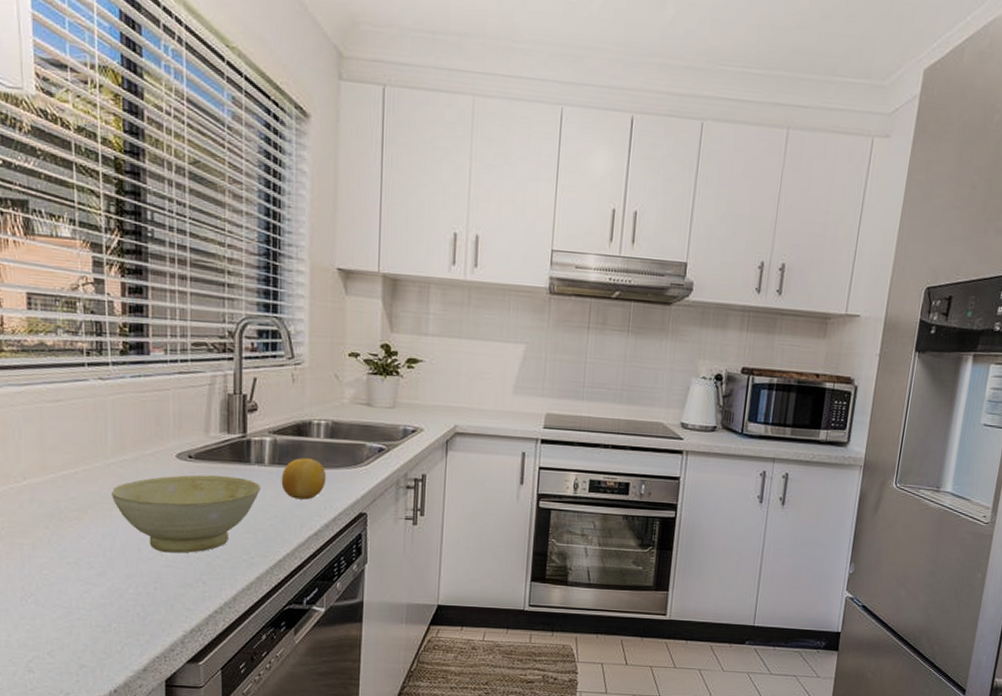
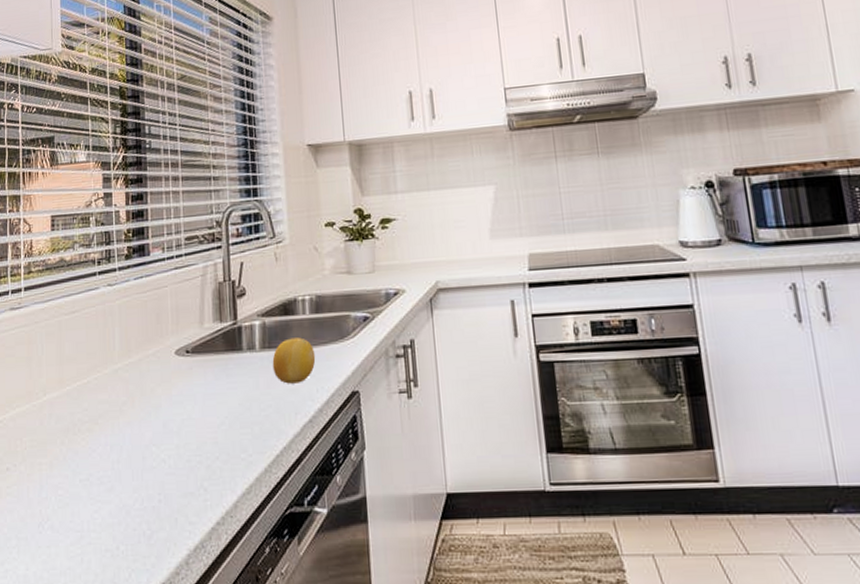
bowl: present [112,474,261,553] -> none [119,367,254,459]

